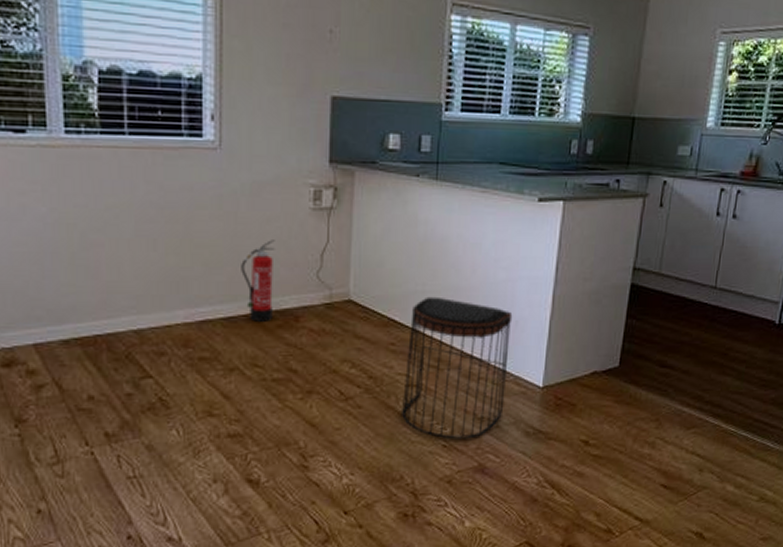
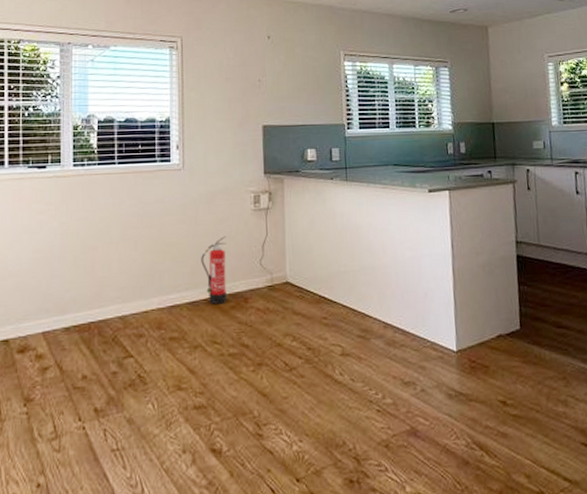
stool: present [402,296,513,440] -> none [338,275,426,404]

